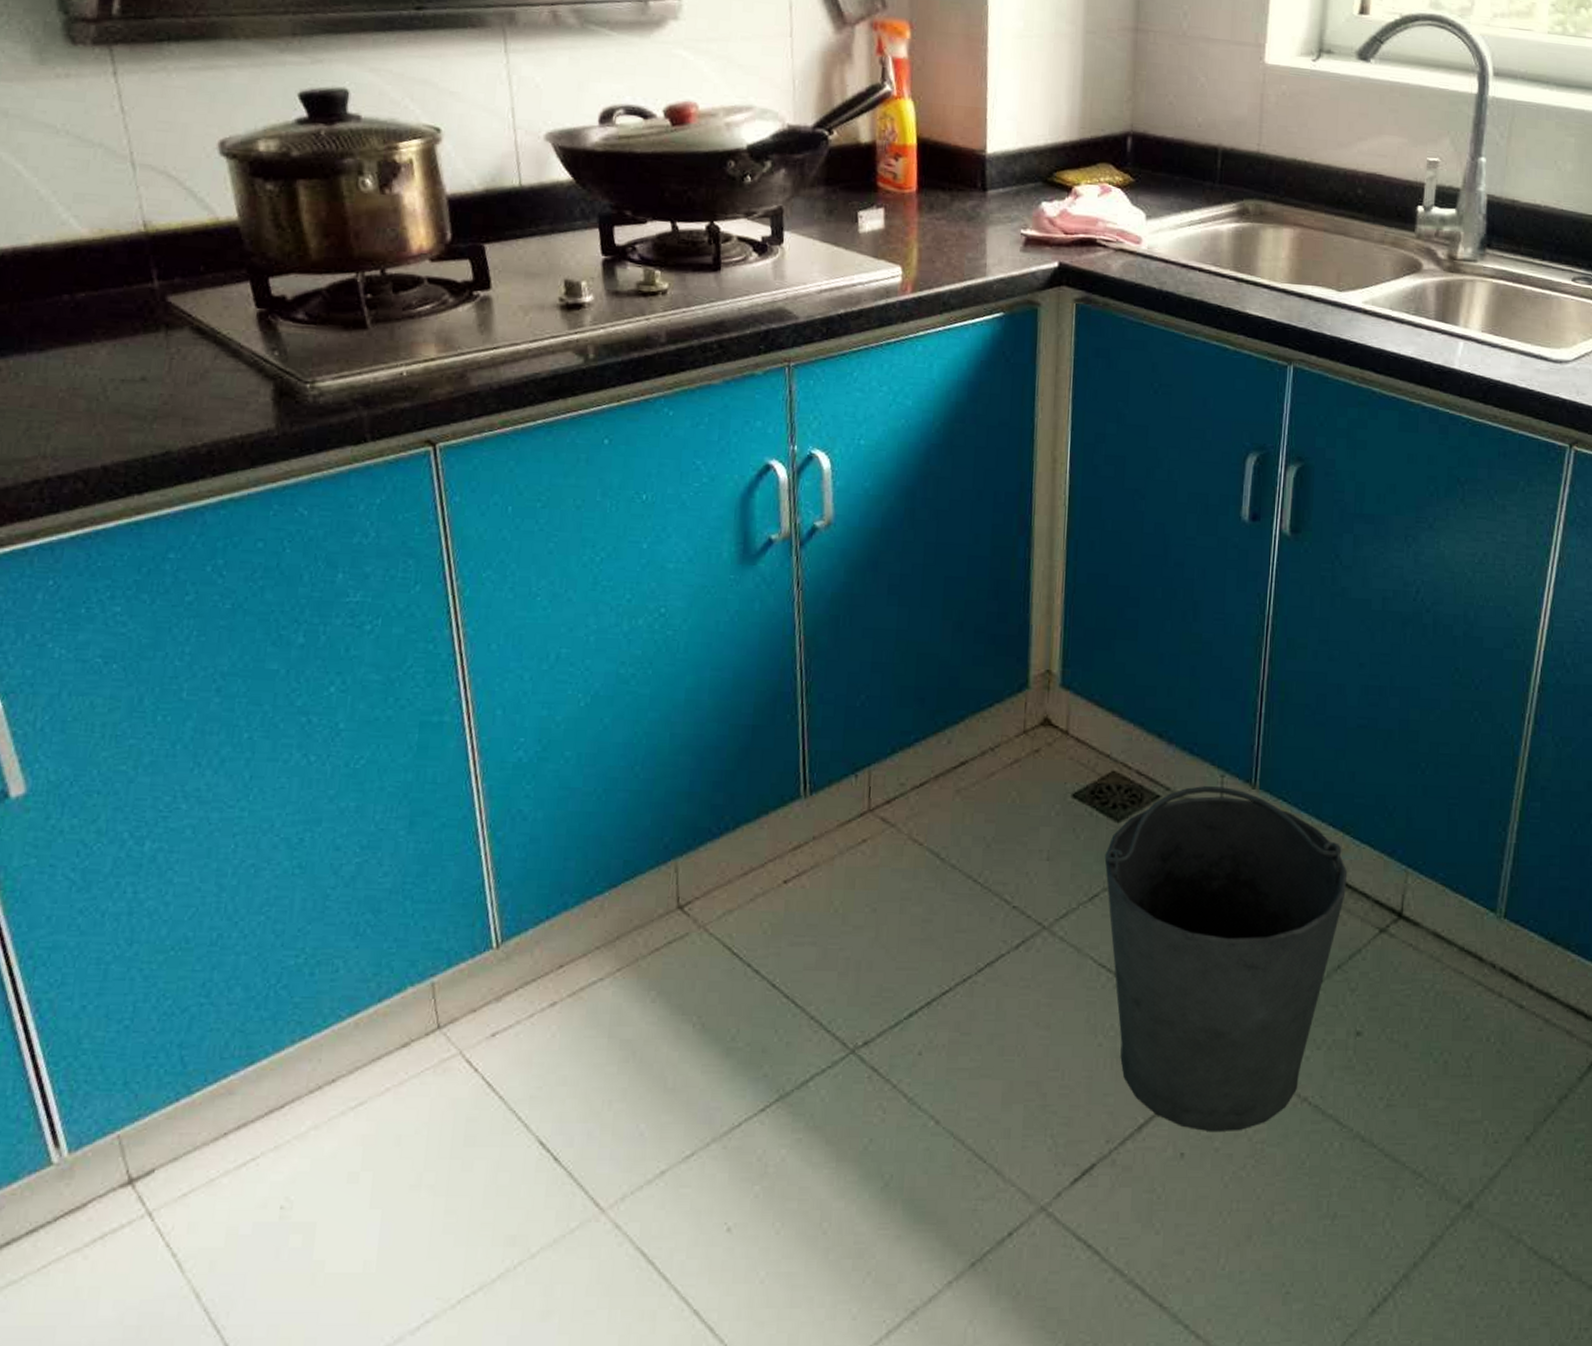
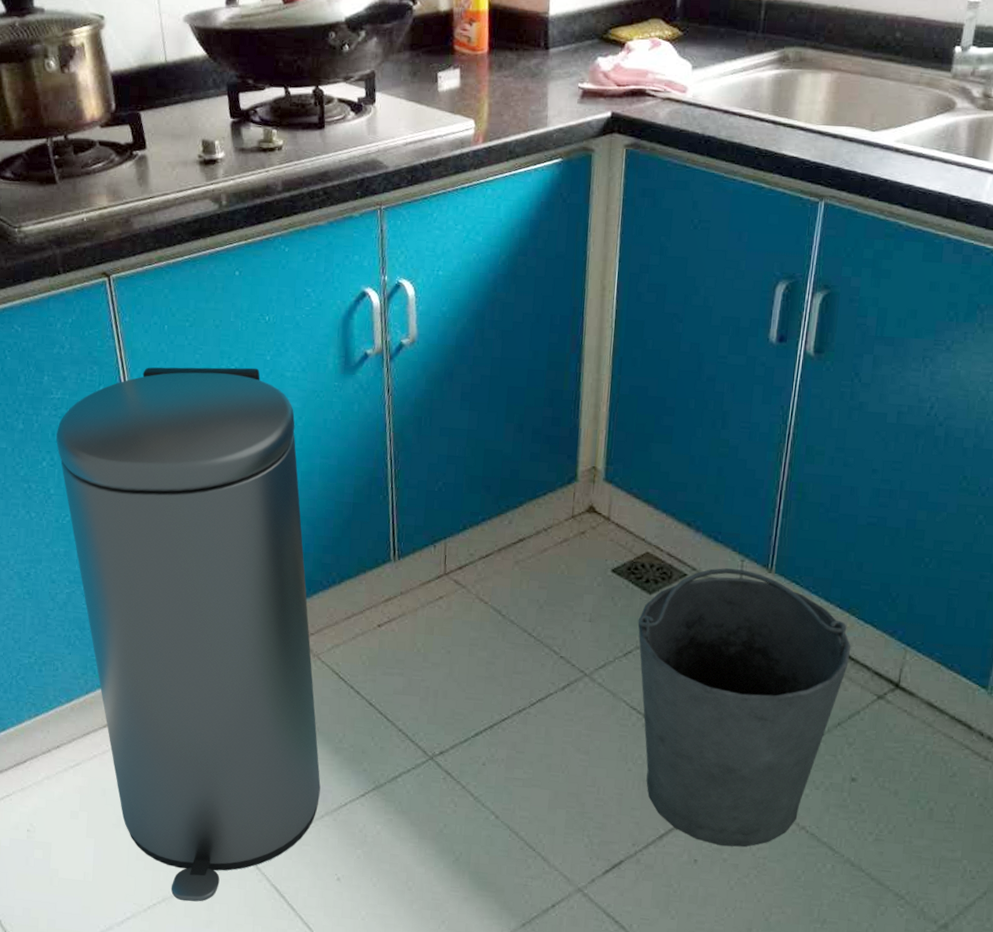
pedal bin: none [350,558,706,1286] -> present [55,367,321,902]

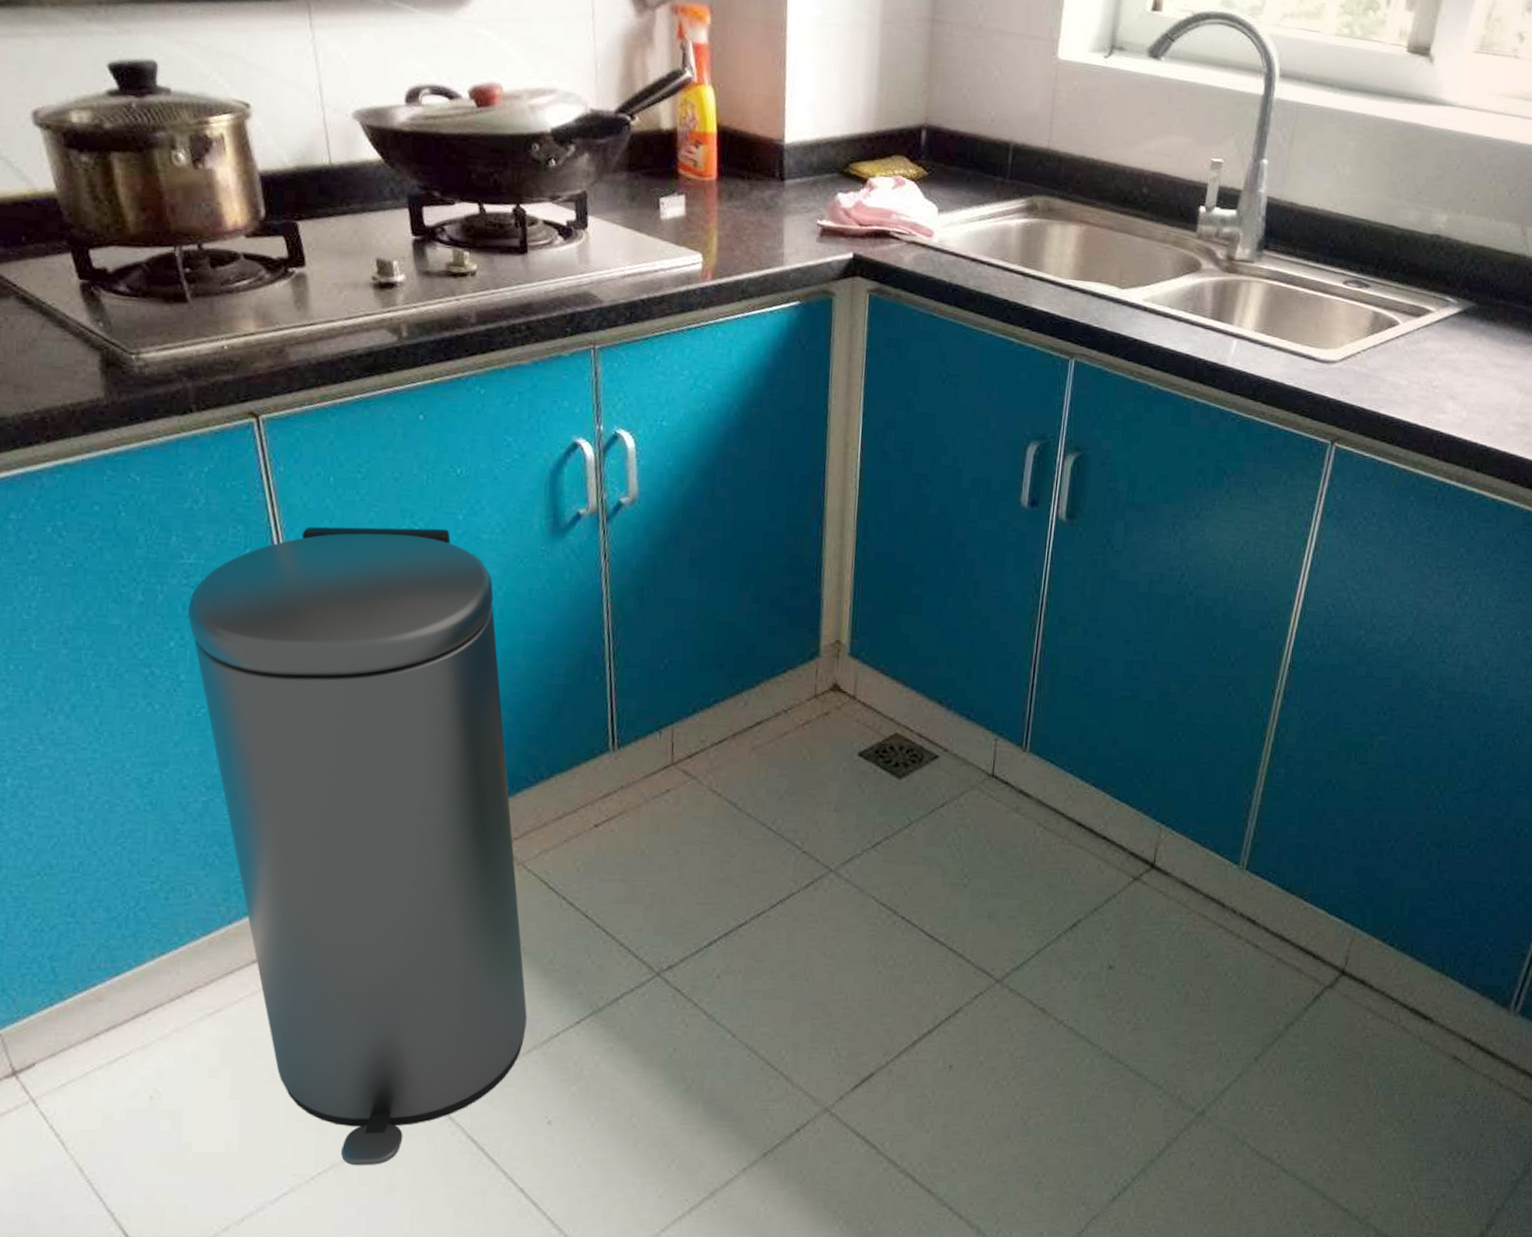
bucket: present [637,568,851,847] -> none [887,748,1107,1049]

